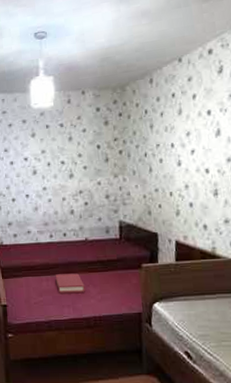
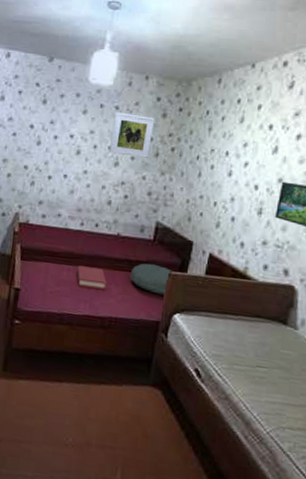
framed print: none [60,127,100,167] -> present [109,112,155,158]
pillow: none [104,260,144,288] -> present [130,263,172,296]

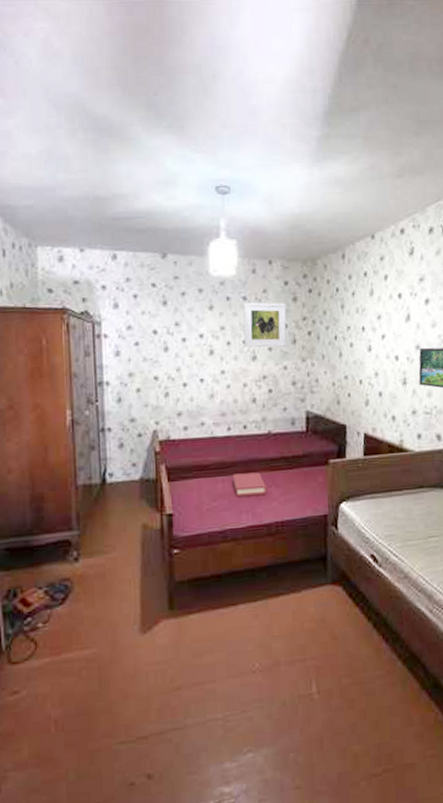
pillow: present [130,263,172,296] -> none [288,455,331,487]

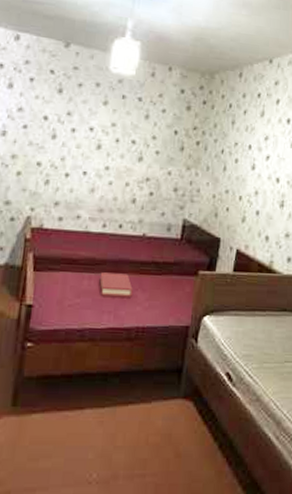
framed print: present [243,302,287,348] -> none [133,104,180,152]

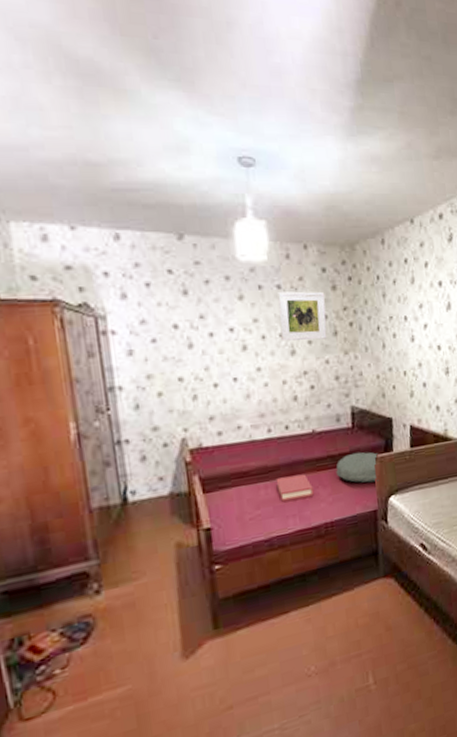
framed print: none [133,104,180,152] -> present [277,291,327,341]
pillow: none [157,264,200,298] -> present [335,452,379,483]

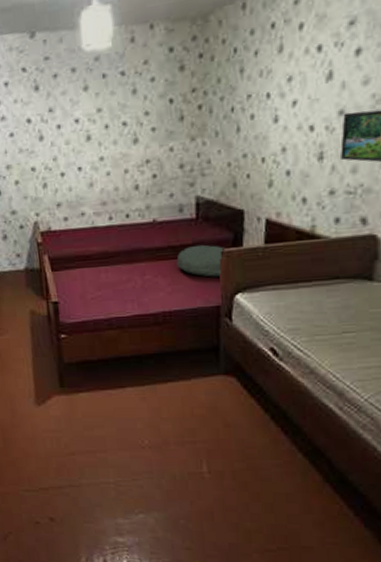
hardback book: present [275,474,314,502] -> none [115,262,153,286]
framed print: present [277,291,327,341] -> none [121,74,173,130]

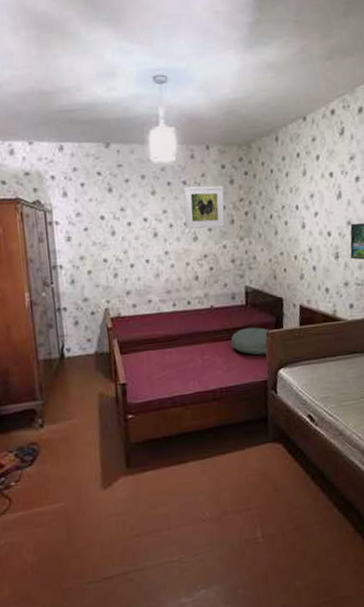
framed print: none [121,74,173,130] -> present [183,186,225,229]

